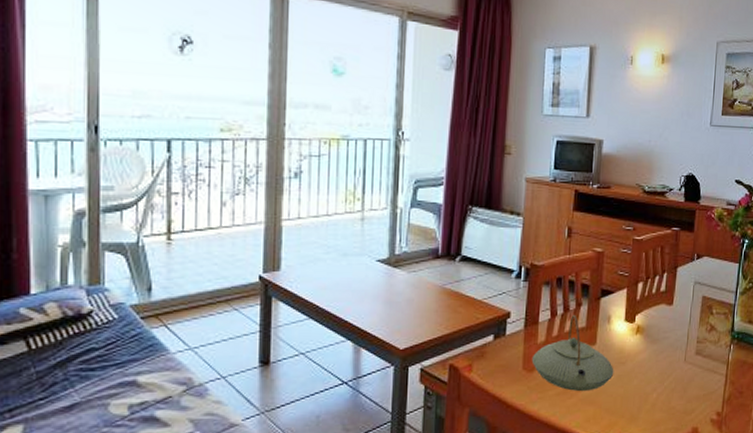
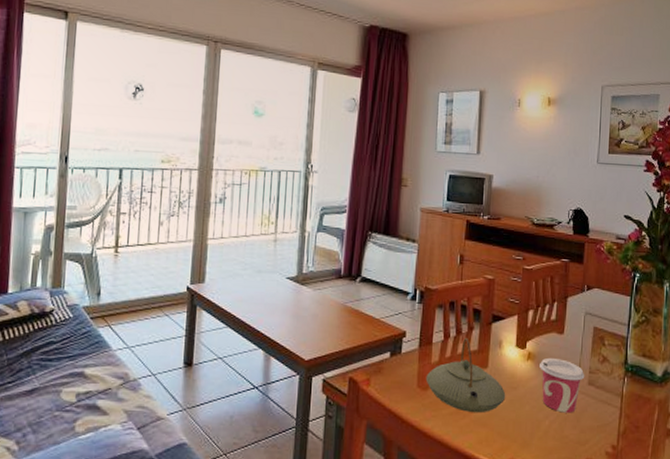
cup: none [648,329,693,384] -> present [540,357,585,413]

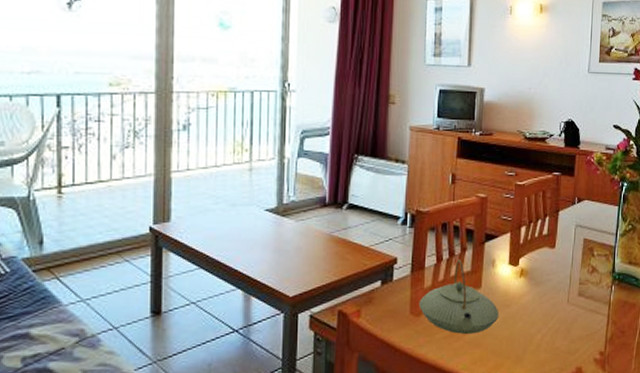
cup: present [540,357,585,413] -> none [532,272,575,326]

